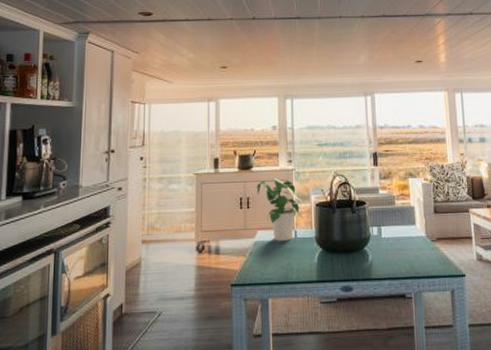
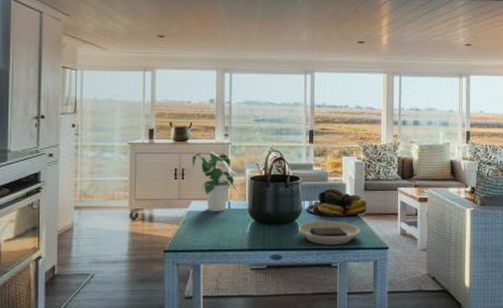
plate: none [368,247,433,274] -> present [299,220,360,245]
fruit bowl: none [374,212,439,243] -> present [306,188,367,217]

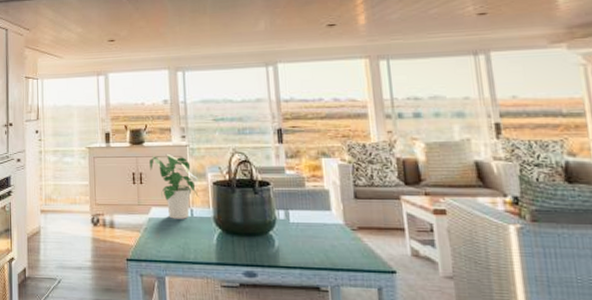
plate: present [299,220,360,245] -> none [274,233,354,264]
fruit bowl: present [306,188,367,217] -> none [281,195,361,230]

